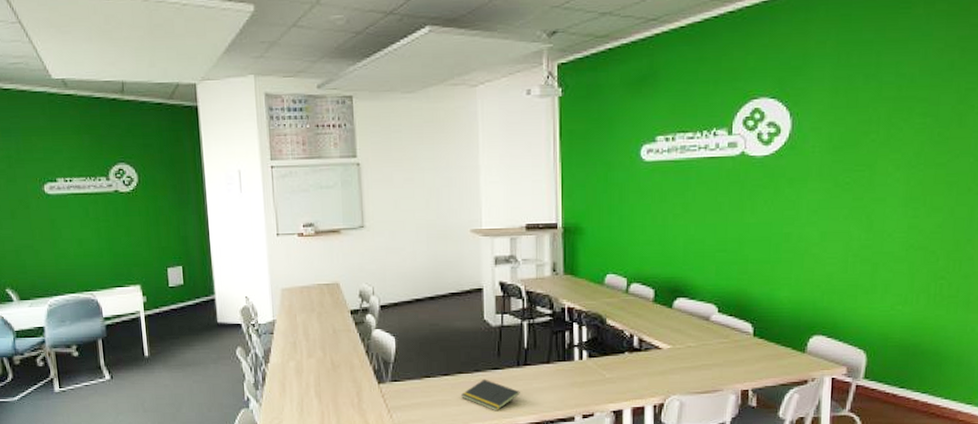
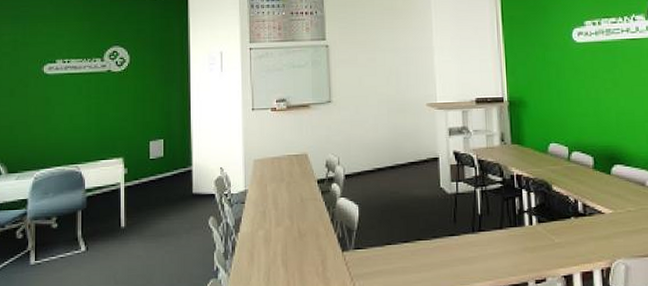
notepad: present [461,379,520,411] -> none [421,245,476,278]

